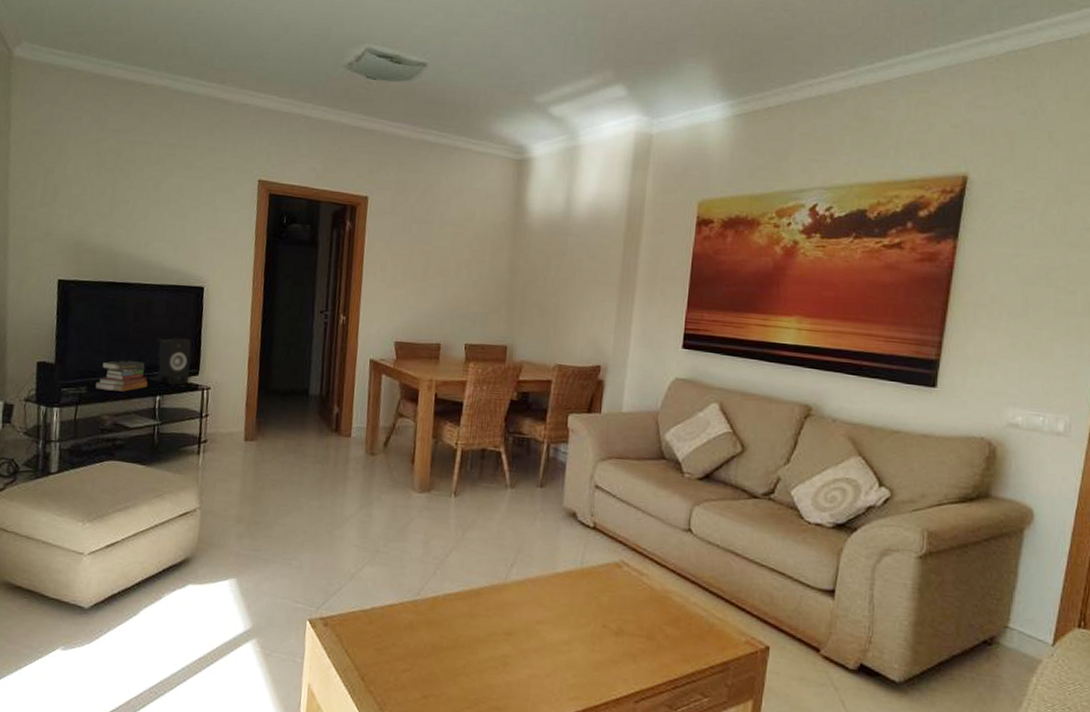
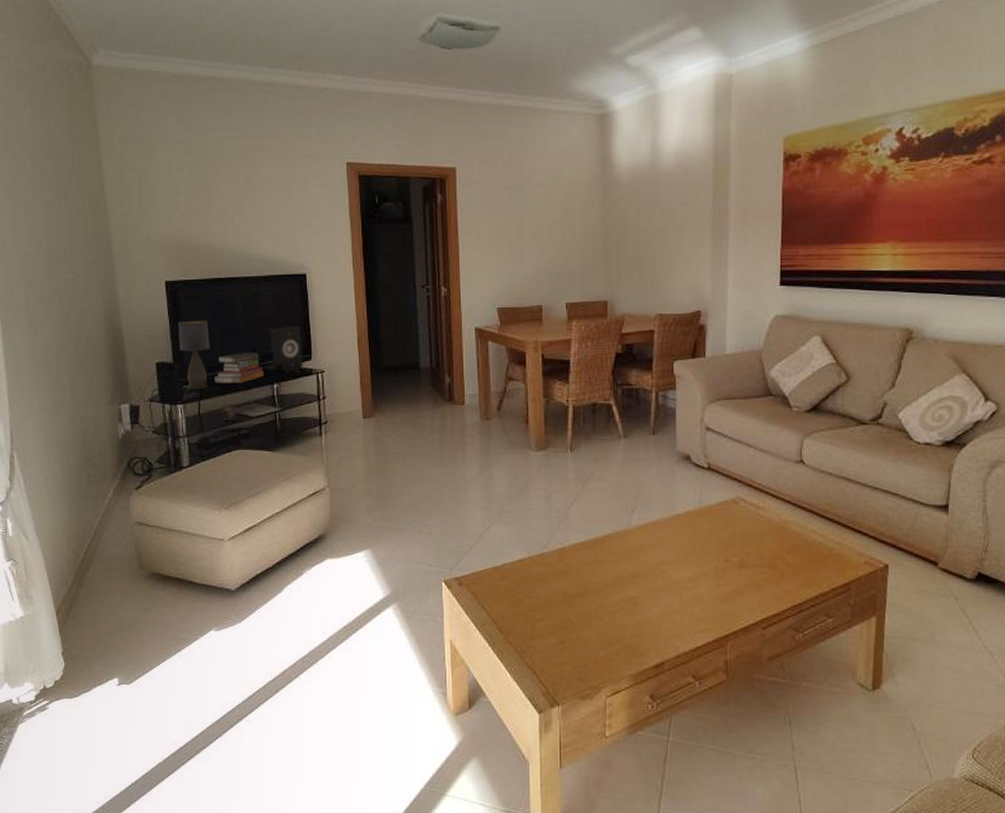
table lamp: none [63,322,97,394] -> present [177,320,210,390]

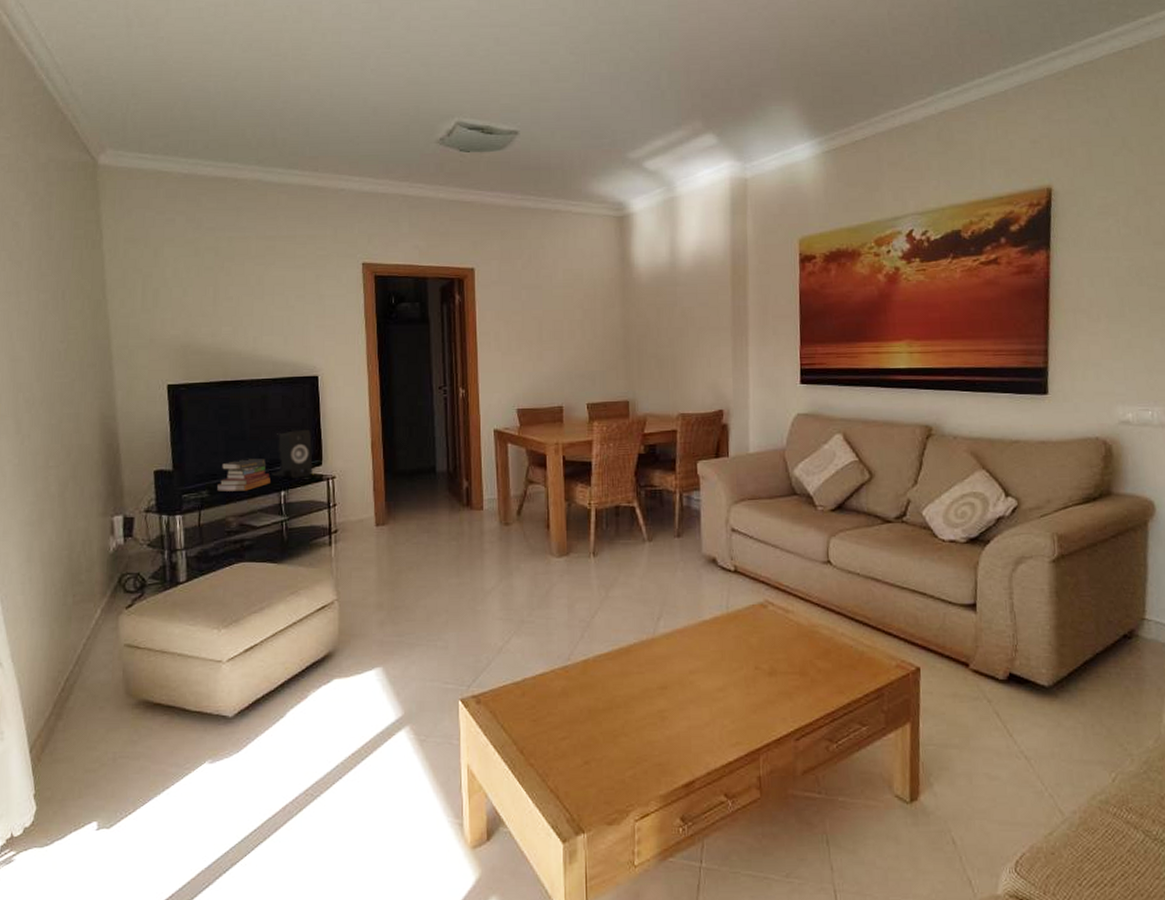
table lamp: present [177,320,210,390] -> none [179,425,214,499]

